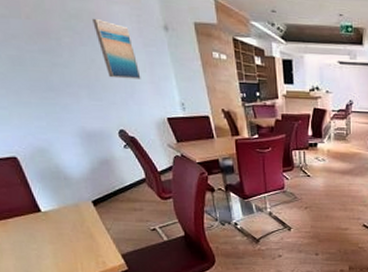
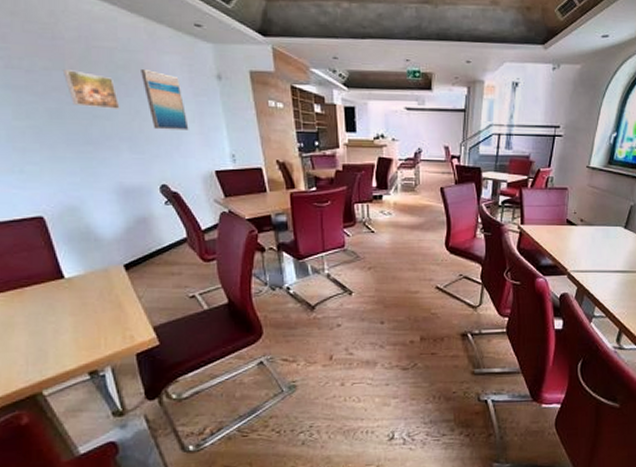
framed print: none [19,17,77,58] -> present [62,70,120,109]

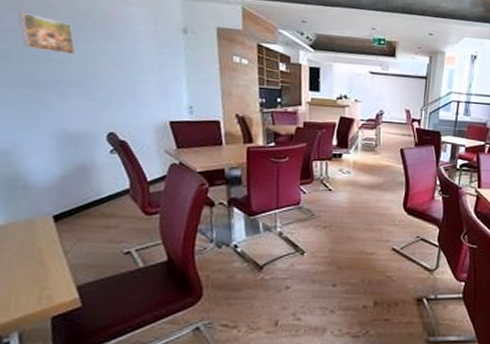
wall art: present [141,70,189,130] -> none [102,18,147,80]

